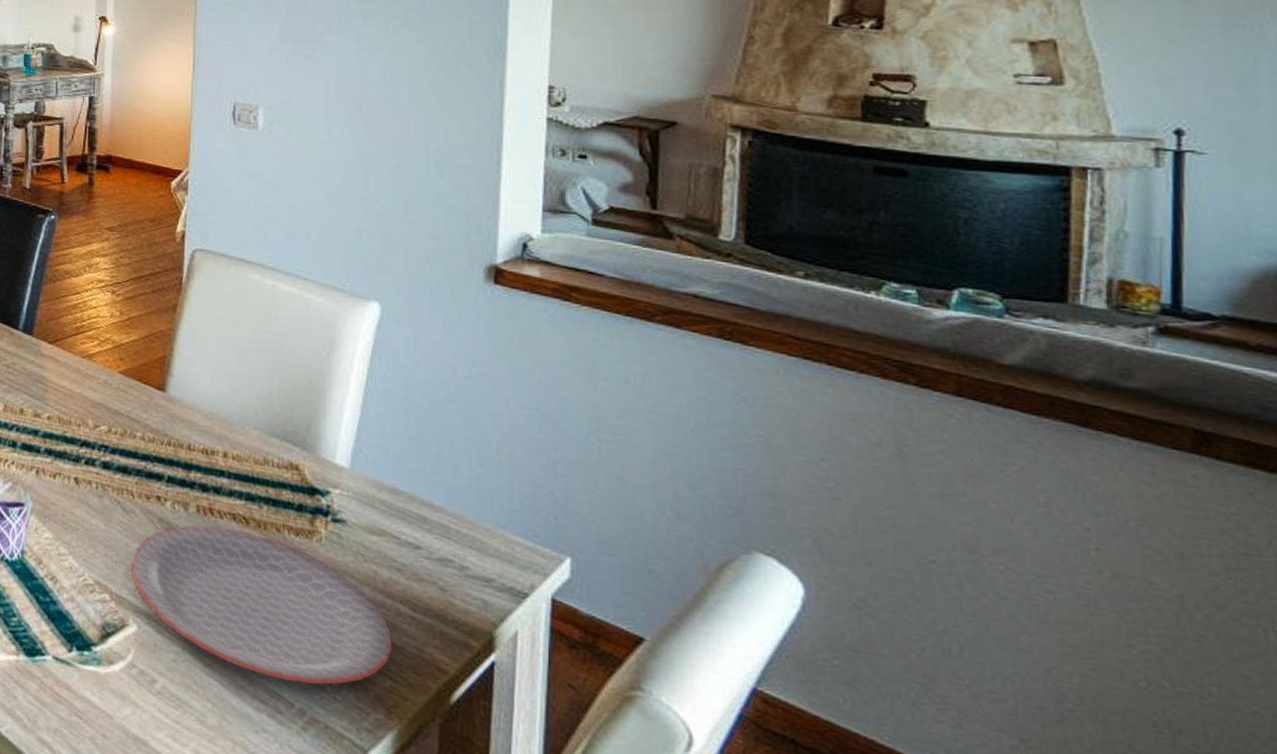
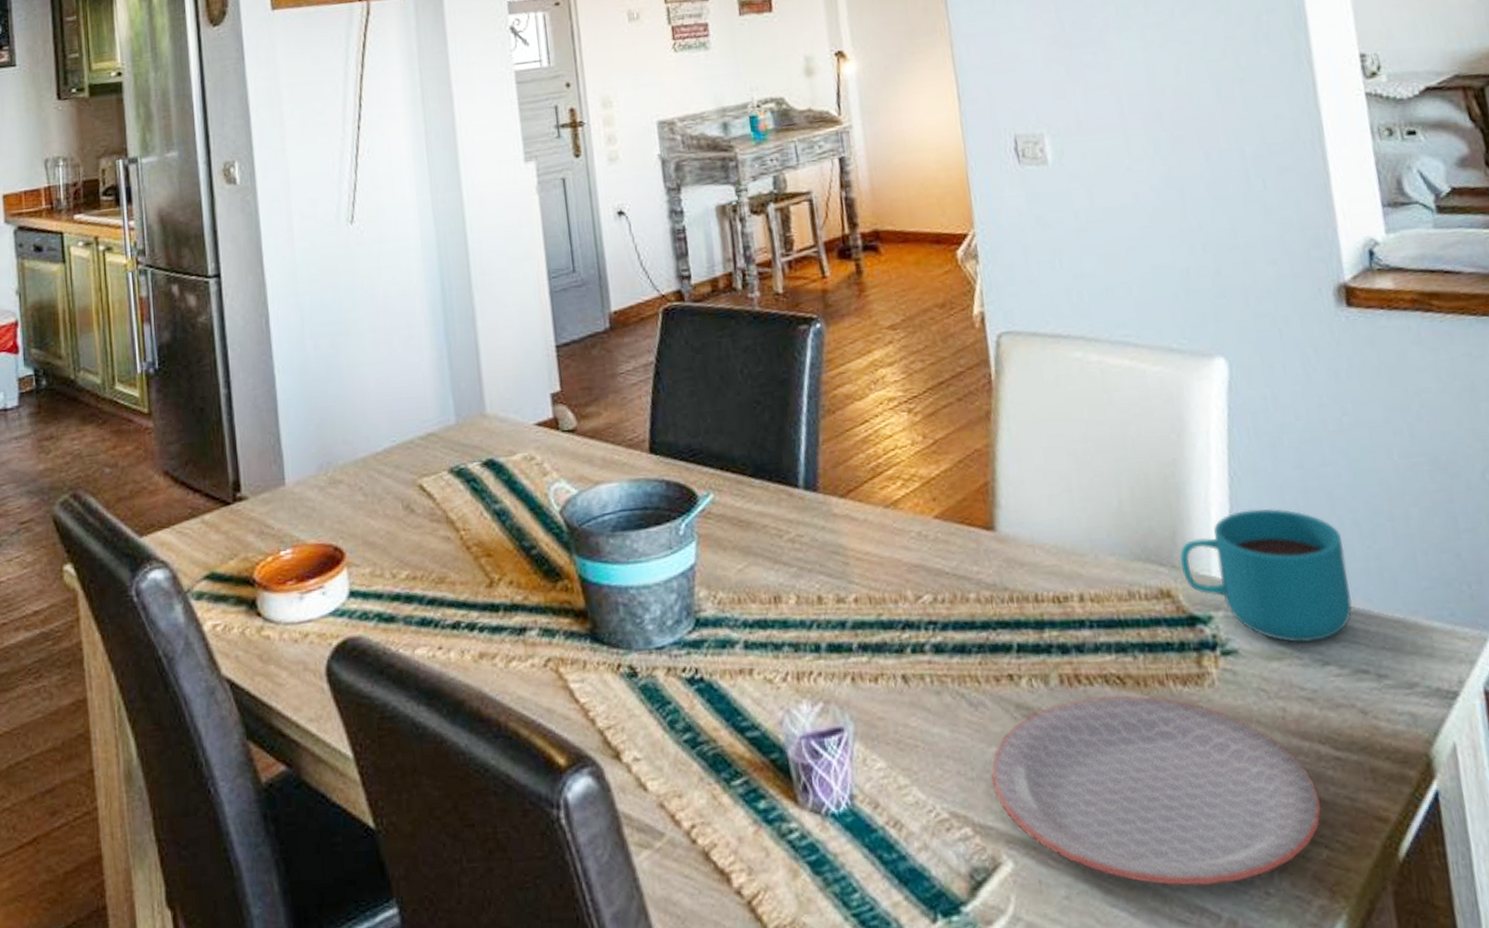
cup: none [311,420,452,530] -> present [1179,508,1352,643]

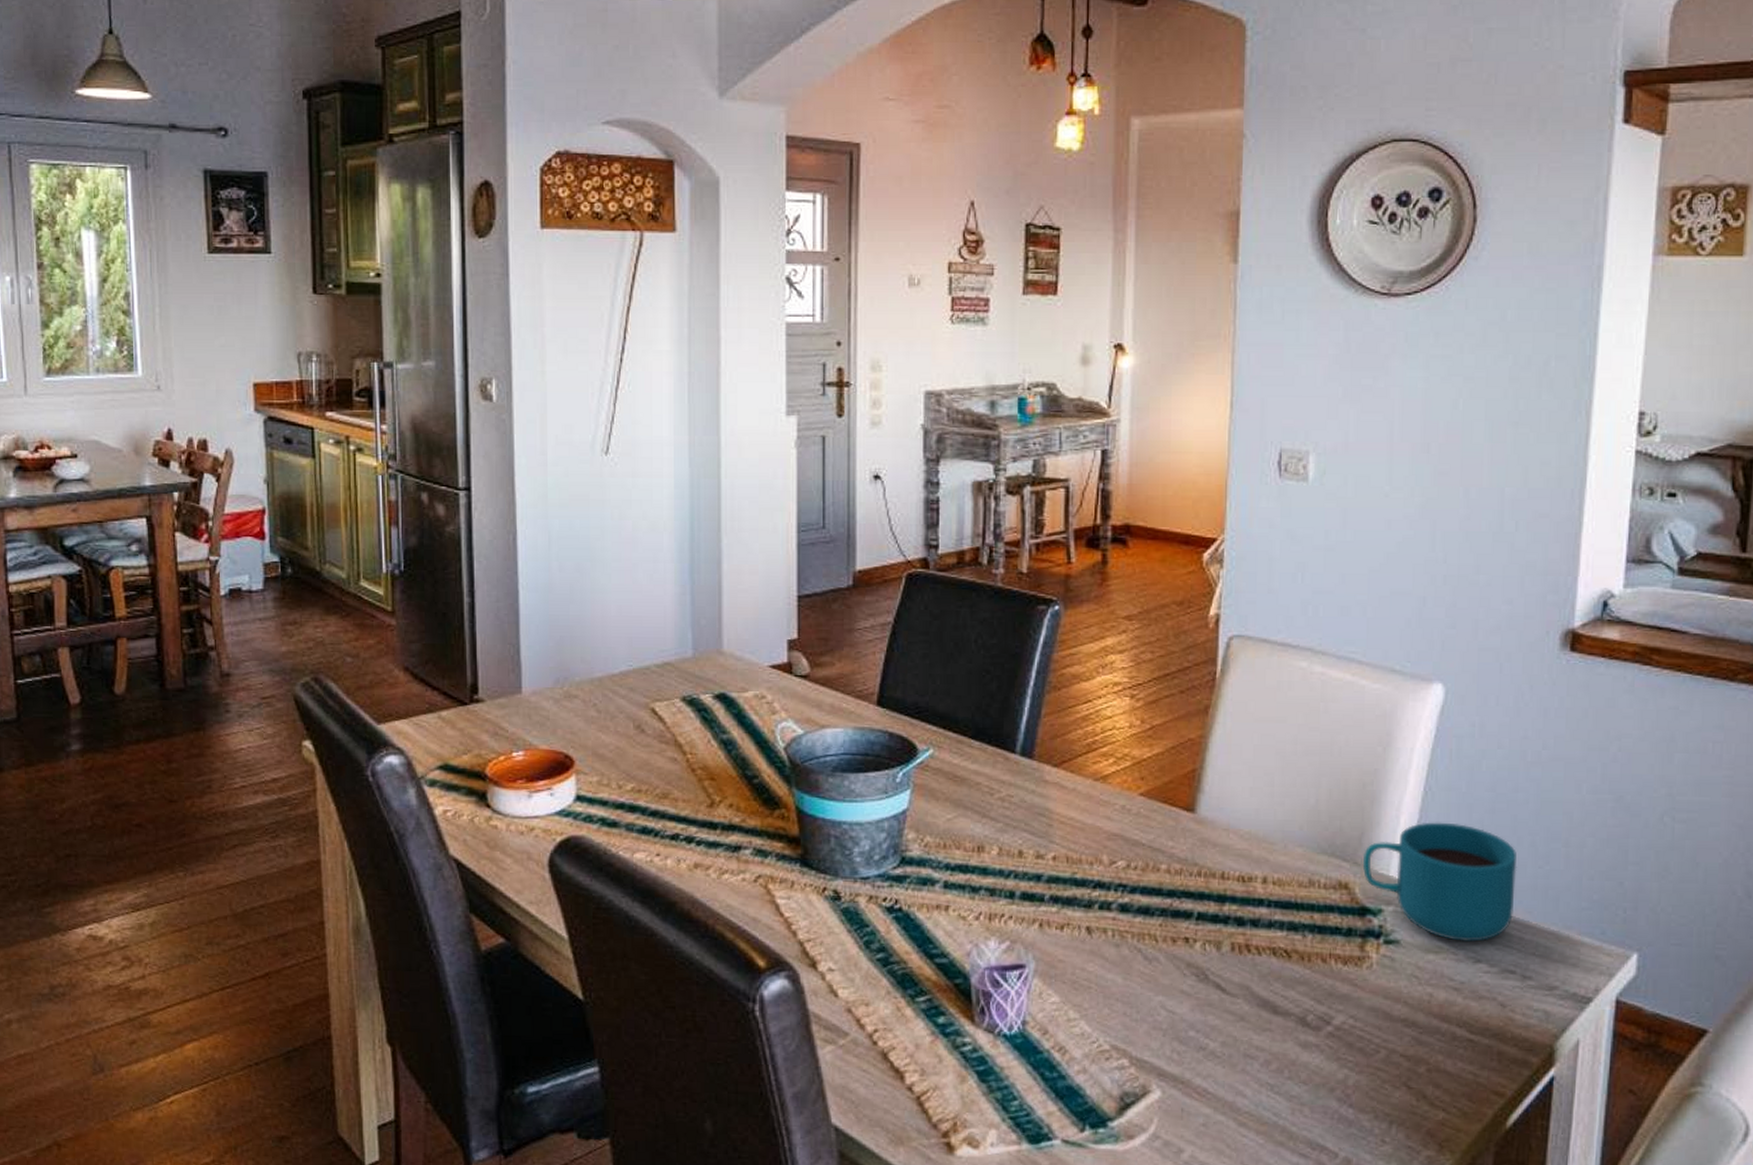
plate: present [991,695,1323,887] -> none [1154,965,1447,1130]

